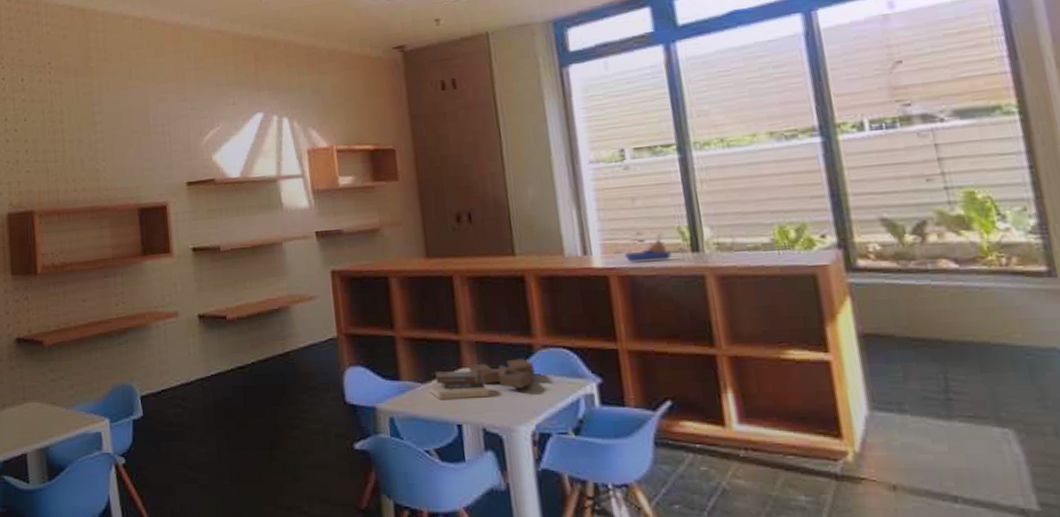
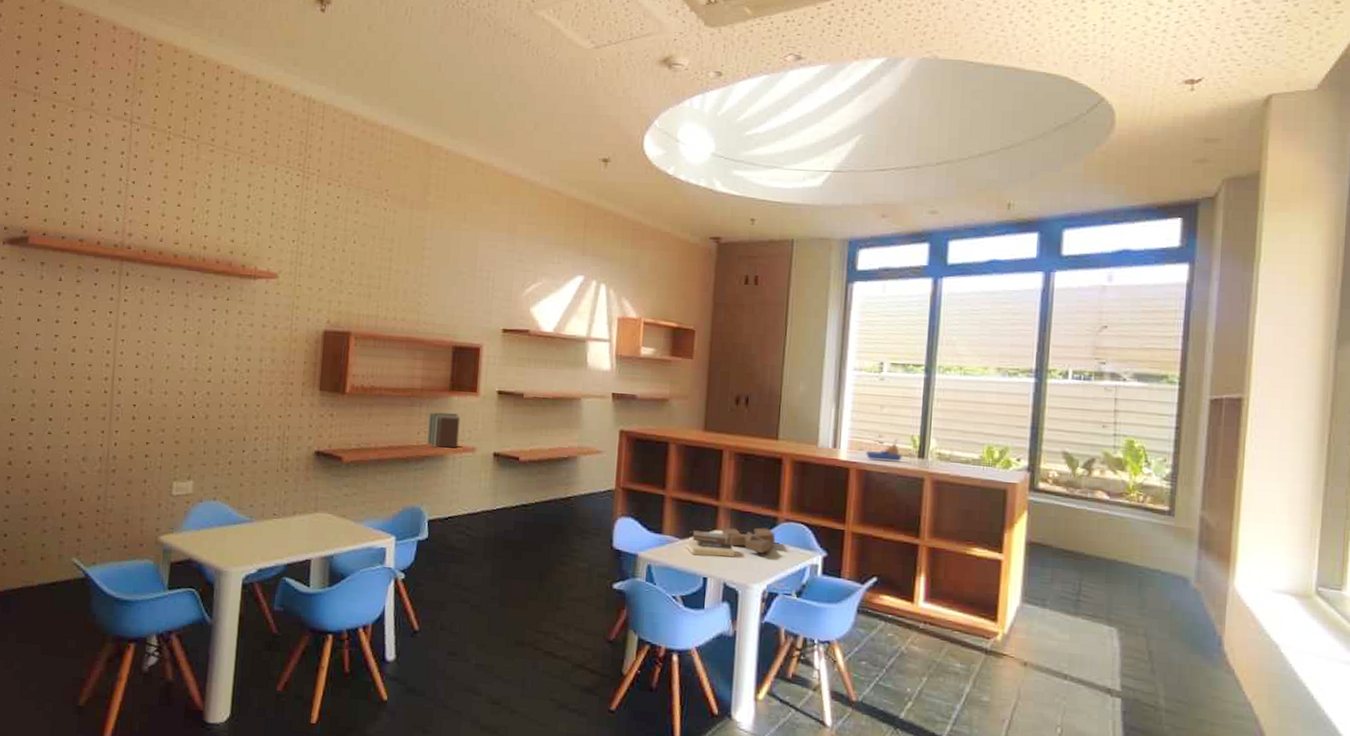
books: none [125,279,160,318] -> present [427,412,461,449]

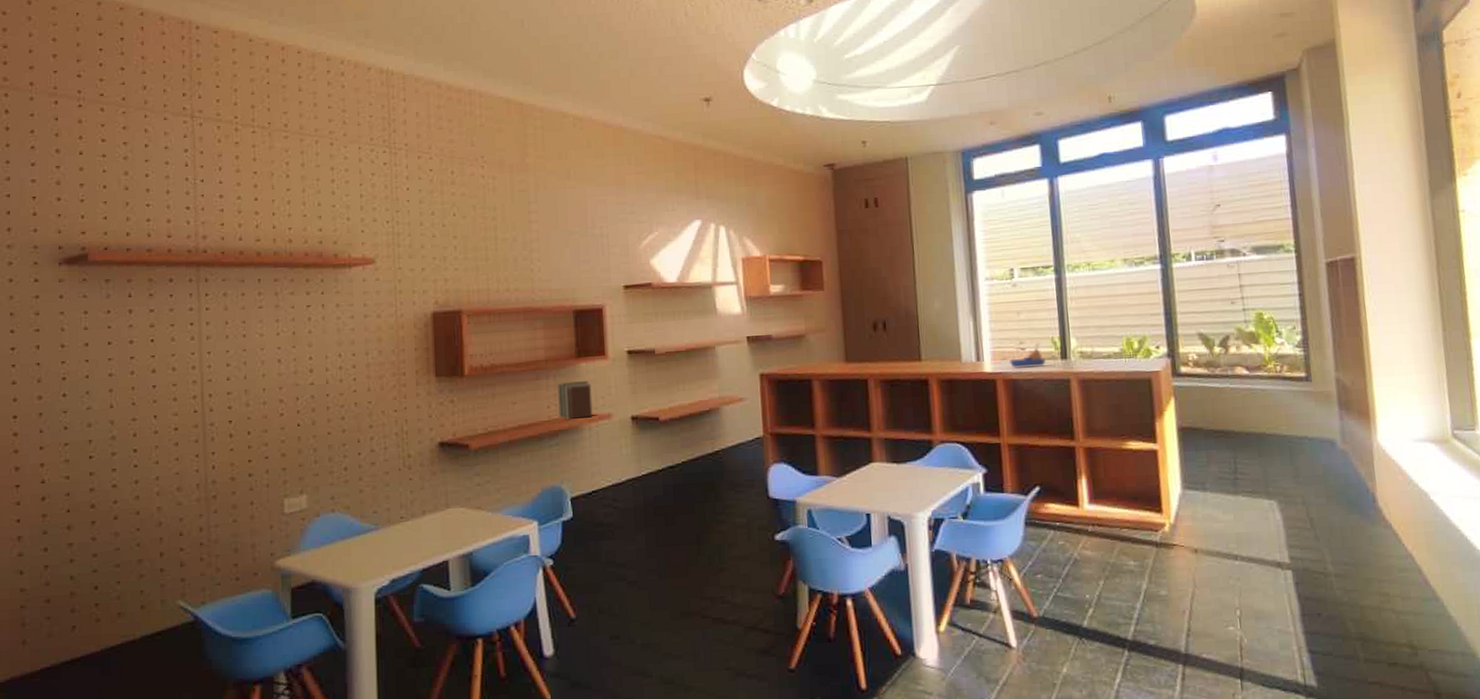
books: present [685,530,735,558] -> none [842,464,895,492]
toy blocks: present [722,527,776,554] -> none [878,453,934,480]

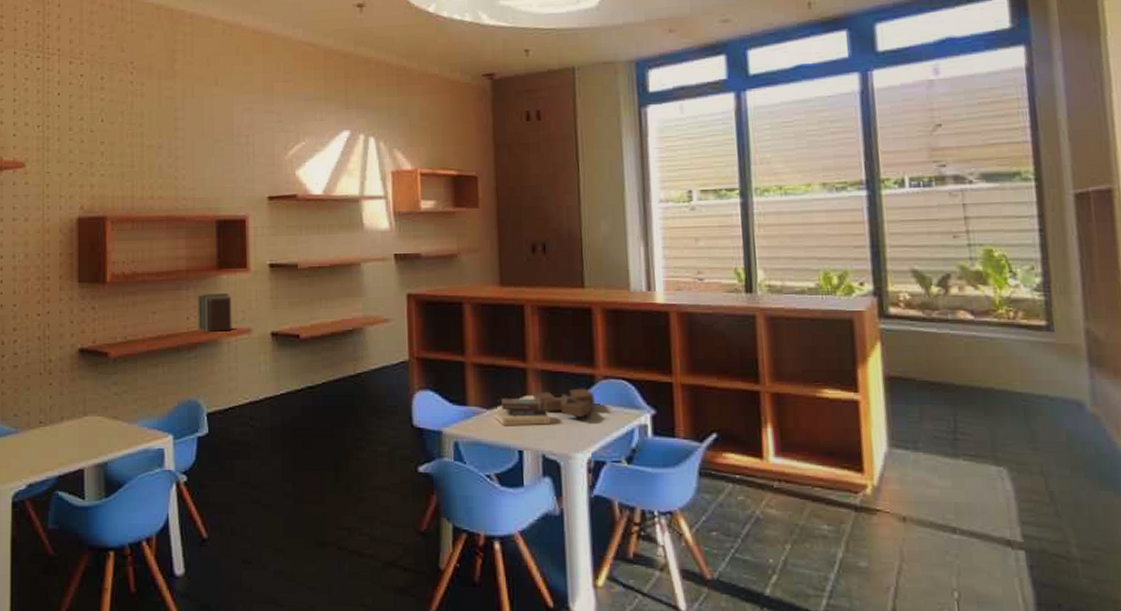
books: none [842,464,895,492] -> present [493,398,551,426]
toy blocks: none [878,453,934,480] -> present [533,388,596,418]
toy boat: present [1010,342,1046,368] -> none [685,273,727,301]

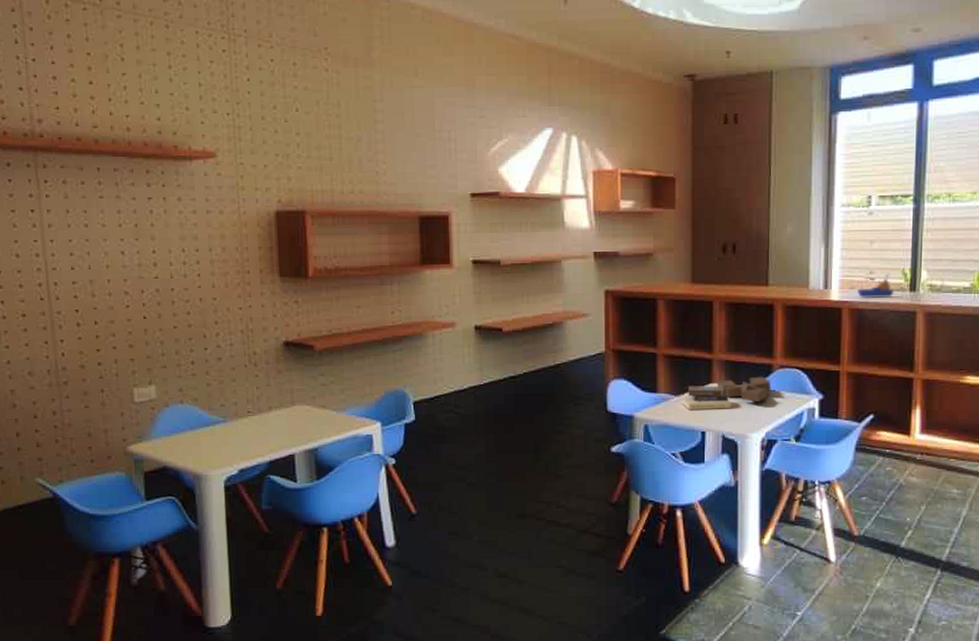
books: present [198,293,232,333] -> none [402,289,437,327]
toy boat: none [685,273,727,301] -> present [858,273,894,298]

